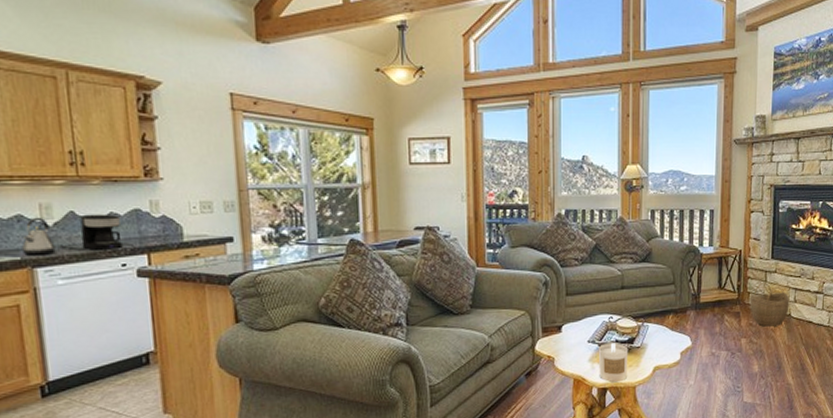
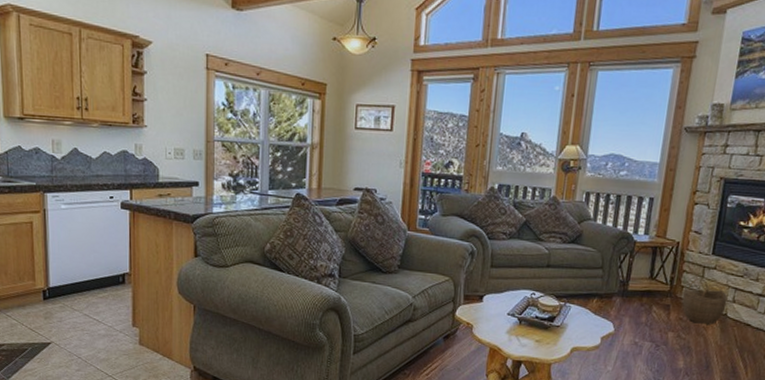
kettle: present [21,217,56,257] -> none [37,150,62,184]
coffee maker: present [59,213,135,252] -> none [64,151,121,185]
candle: present [598,343,628,383] -> none [515,318,548,358]

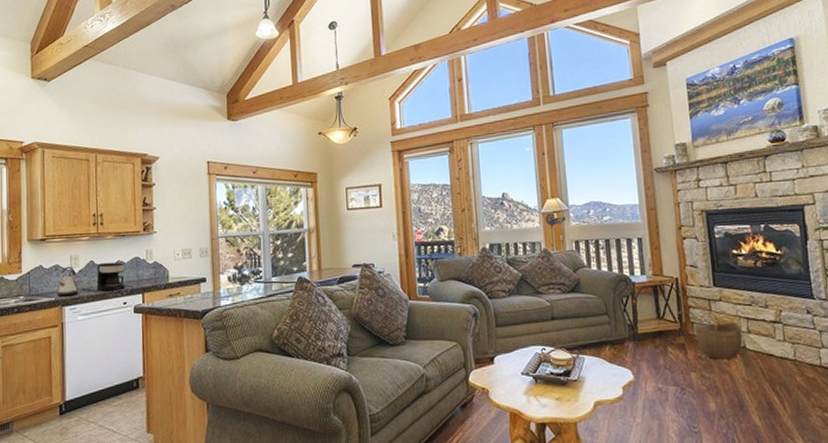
kettle: none [37,150,62,184] -> present [56,266,79,298]
coffee maker: none [64,151,121,185] -> present [81,262,134,293]

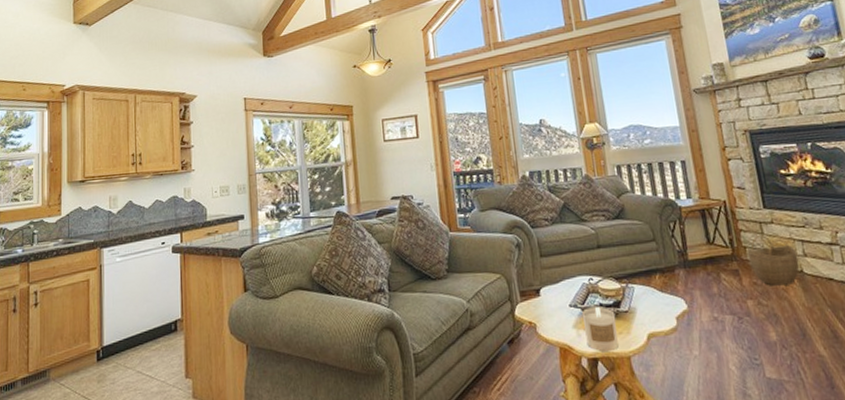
kettle: present [56,266,79,298] -> none [95,207,117,240]
coffee maker: present [81,262,134,293] -> none [120,201,172,234]
candle: none [533,375,566,418] -> present [581,307,619,352]

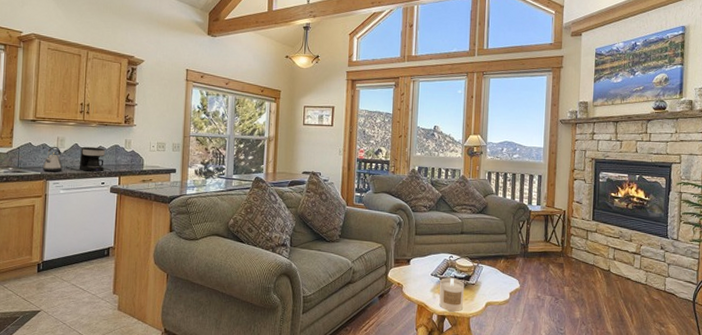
kettle: none [95,207,117,240] -> present [42,146,63,173]
coffee maker: none [120,201,172,234] -> present [65,146,112,173]
woven basket: present [747,235,800,286] -> none [572,240,609,279]

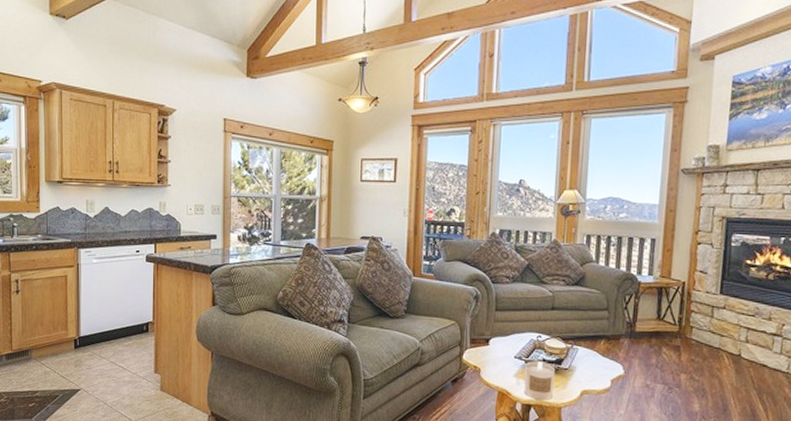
kettle: present [42,146,63,173] -> none [72,210,94,241]
coffee maker: present [65,146,112,173] -> none [96,210,147,240]

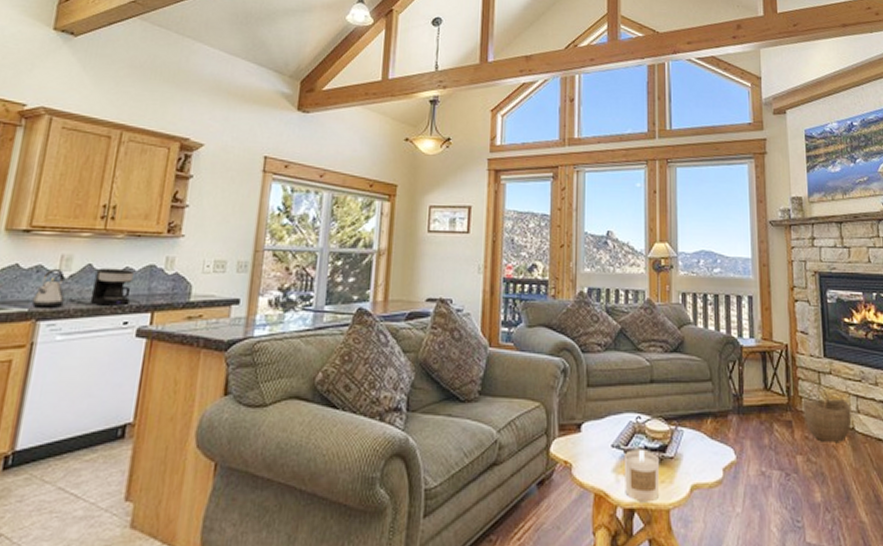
kettle: none [72,210,94,241] -> present [31,268,65,310]
coffee maker: none [96,210,147,240] -> present [68,267,142,308]
woven basket: none [692,318,740,366] -> present [802,386,852,442]

